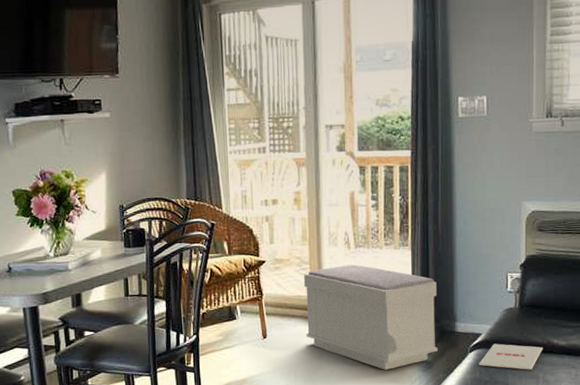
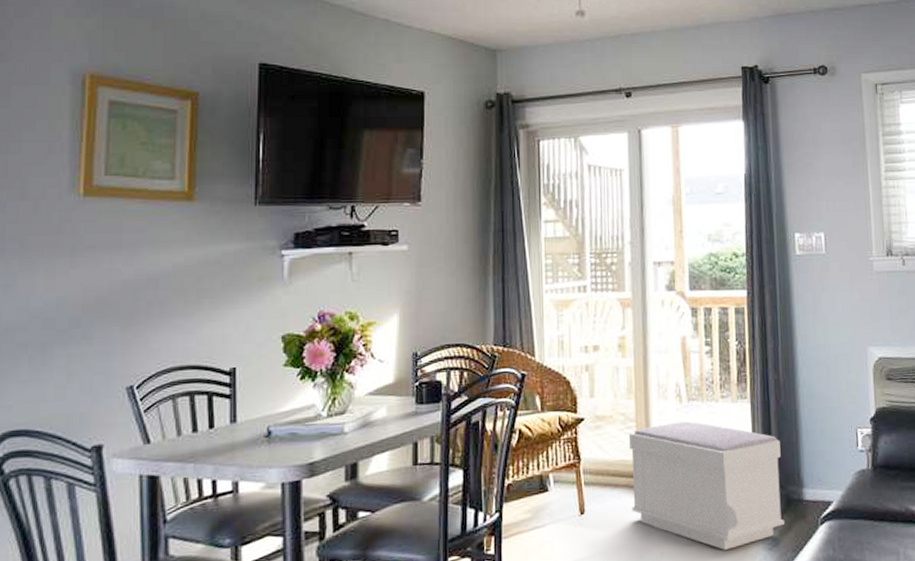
magazine: present [479,343,543,370] -> none [831,513,902,545]

